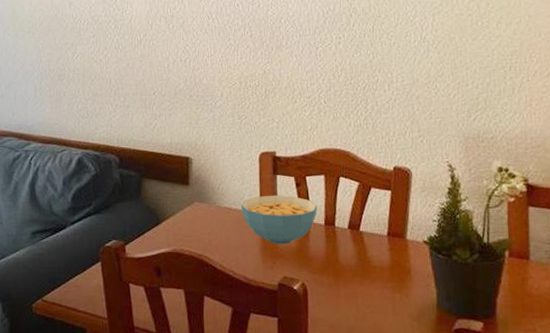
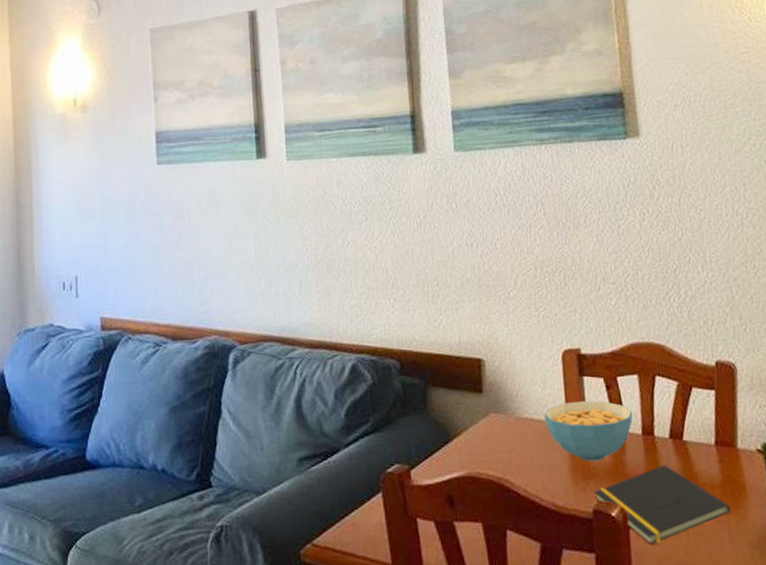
notepad: none [280,250,397,313] -> present [593,465,731,544]

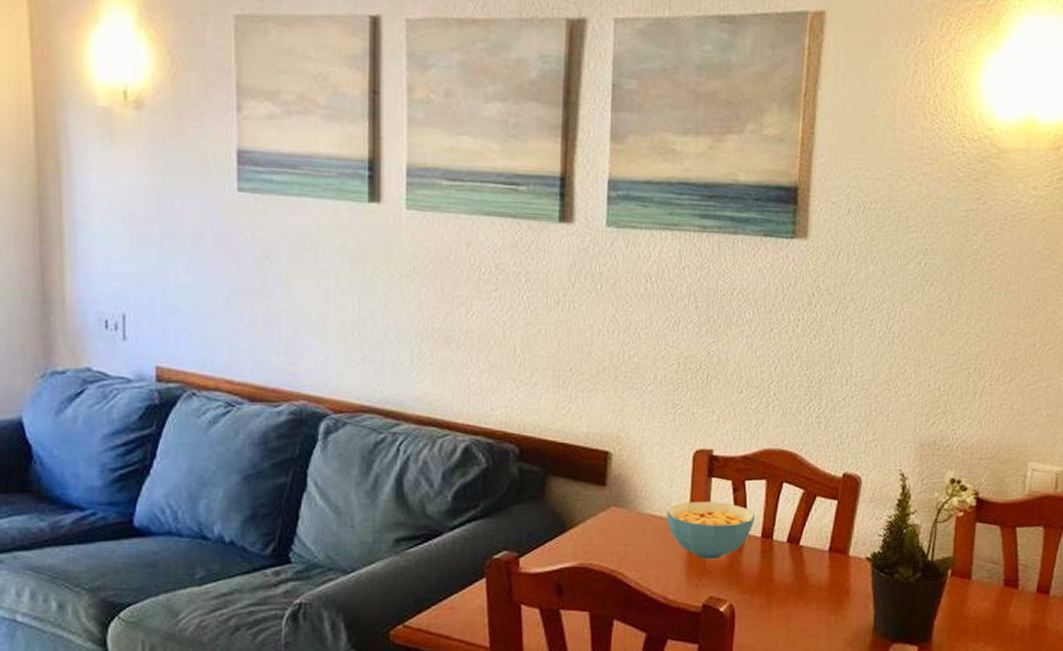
notepad: present [593,465,731,544] -> none [705,567,833,638]

